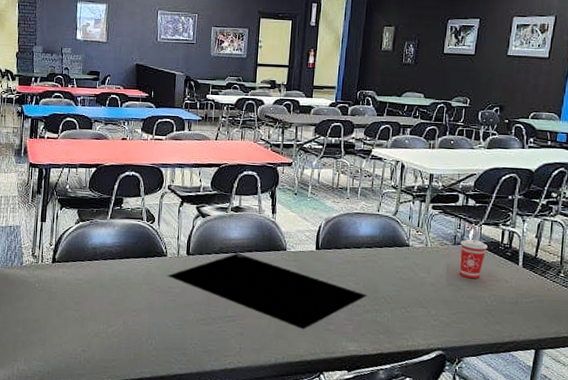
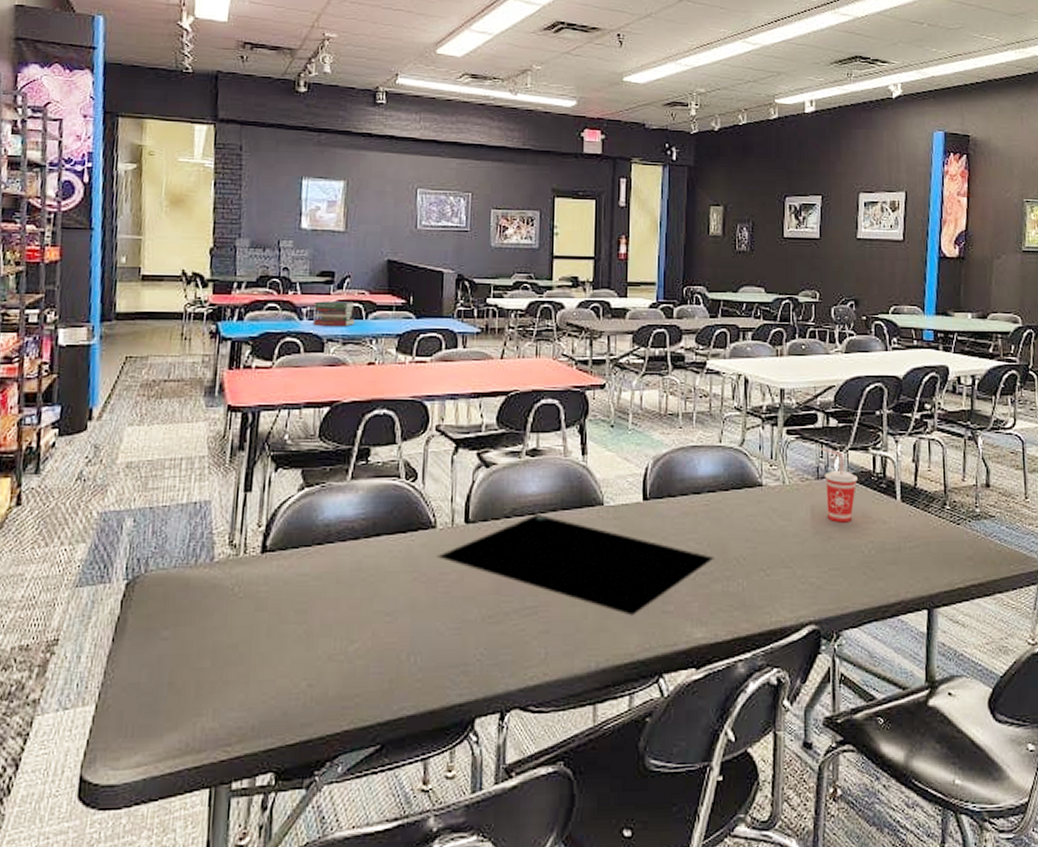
books: none [85,92,114,112] -> present [313,301,356,327]

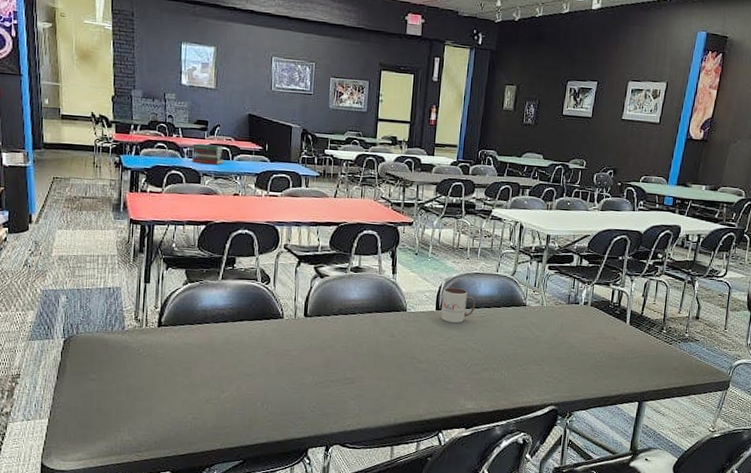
postcard: present [436,513,714,616] -> none [283,314,486,390]
mug: none [650,467,695,518] -> present [441,287,476,324]
beverage cup: present [820,447,858,523] -> none [572,281,599,337]

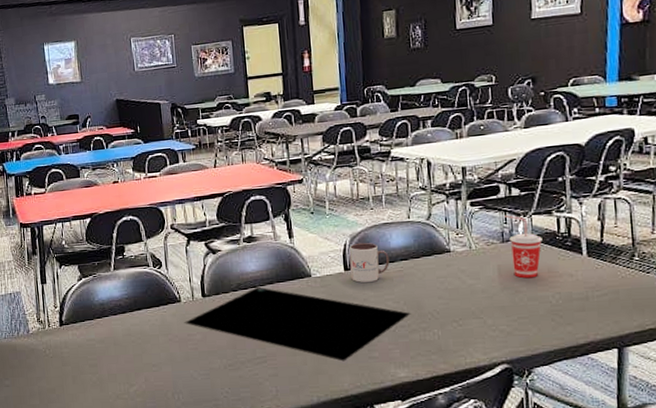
books: present [192,143,224,165] -> none [68,136,99,159]
postcard: none [283,314,486,390] -> present [184,286,411,362]
beverage cup: none [572,281,599,337] -> present [503,214,543,279]

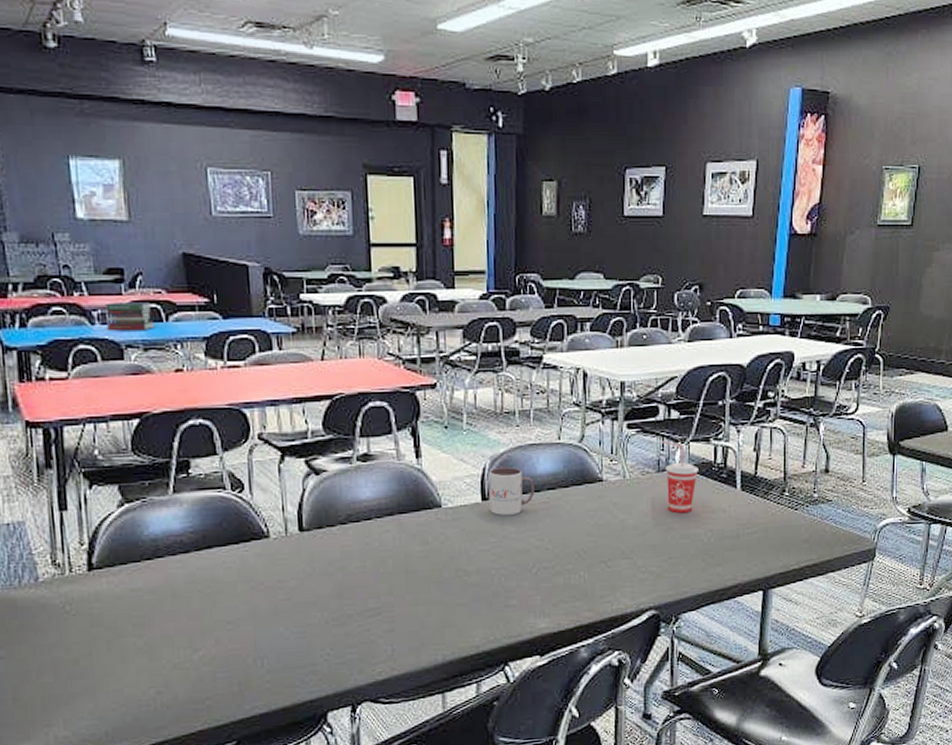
books: none [68,136,99,159] -> present [105,302,155,332]
postcard: present [184,286,411,362] -> none [272,518,556,612]

